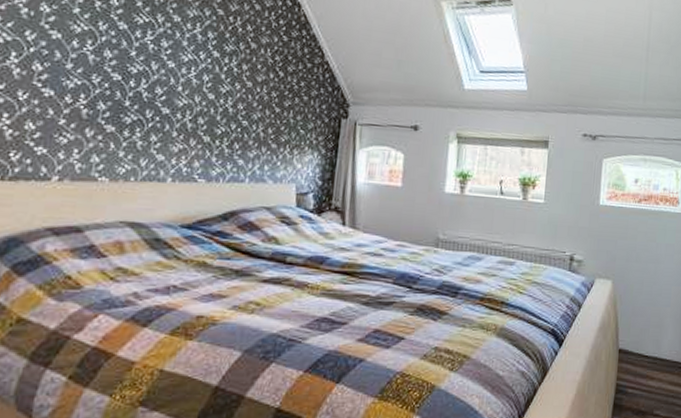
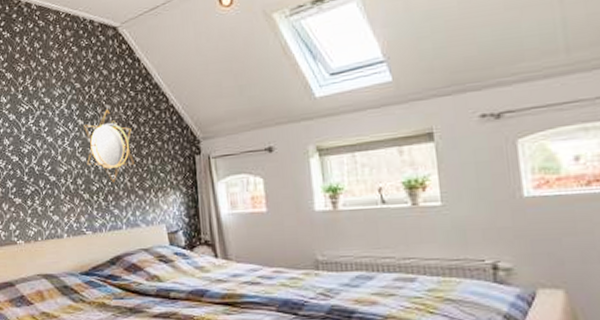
home mirror: none [214,48,277,129] -> present [84,110,134,182]

